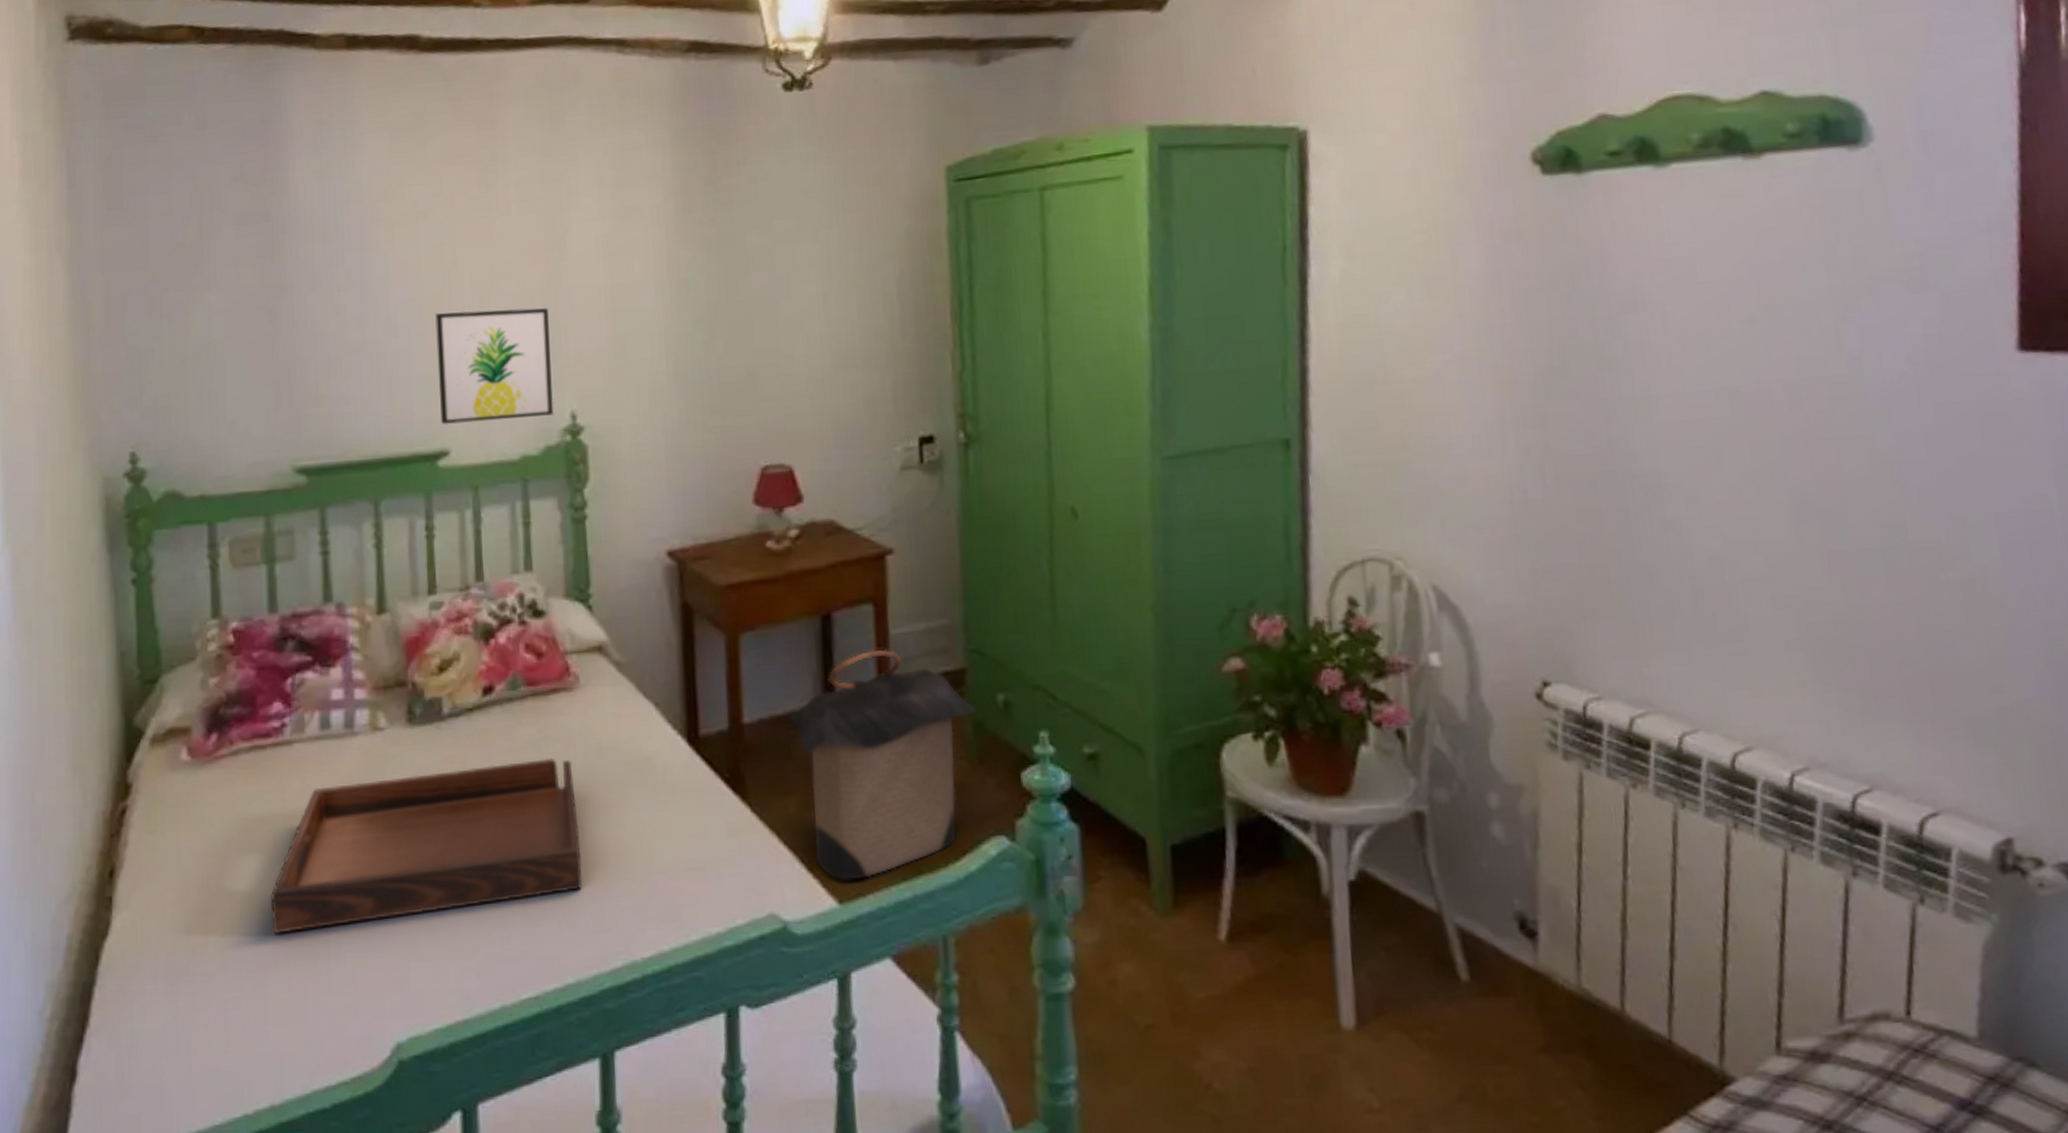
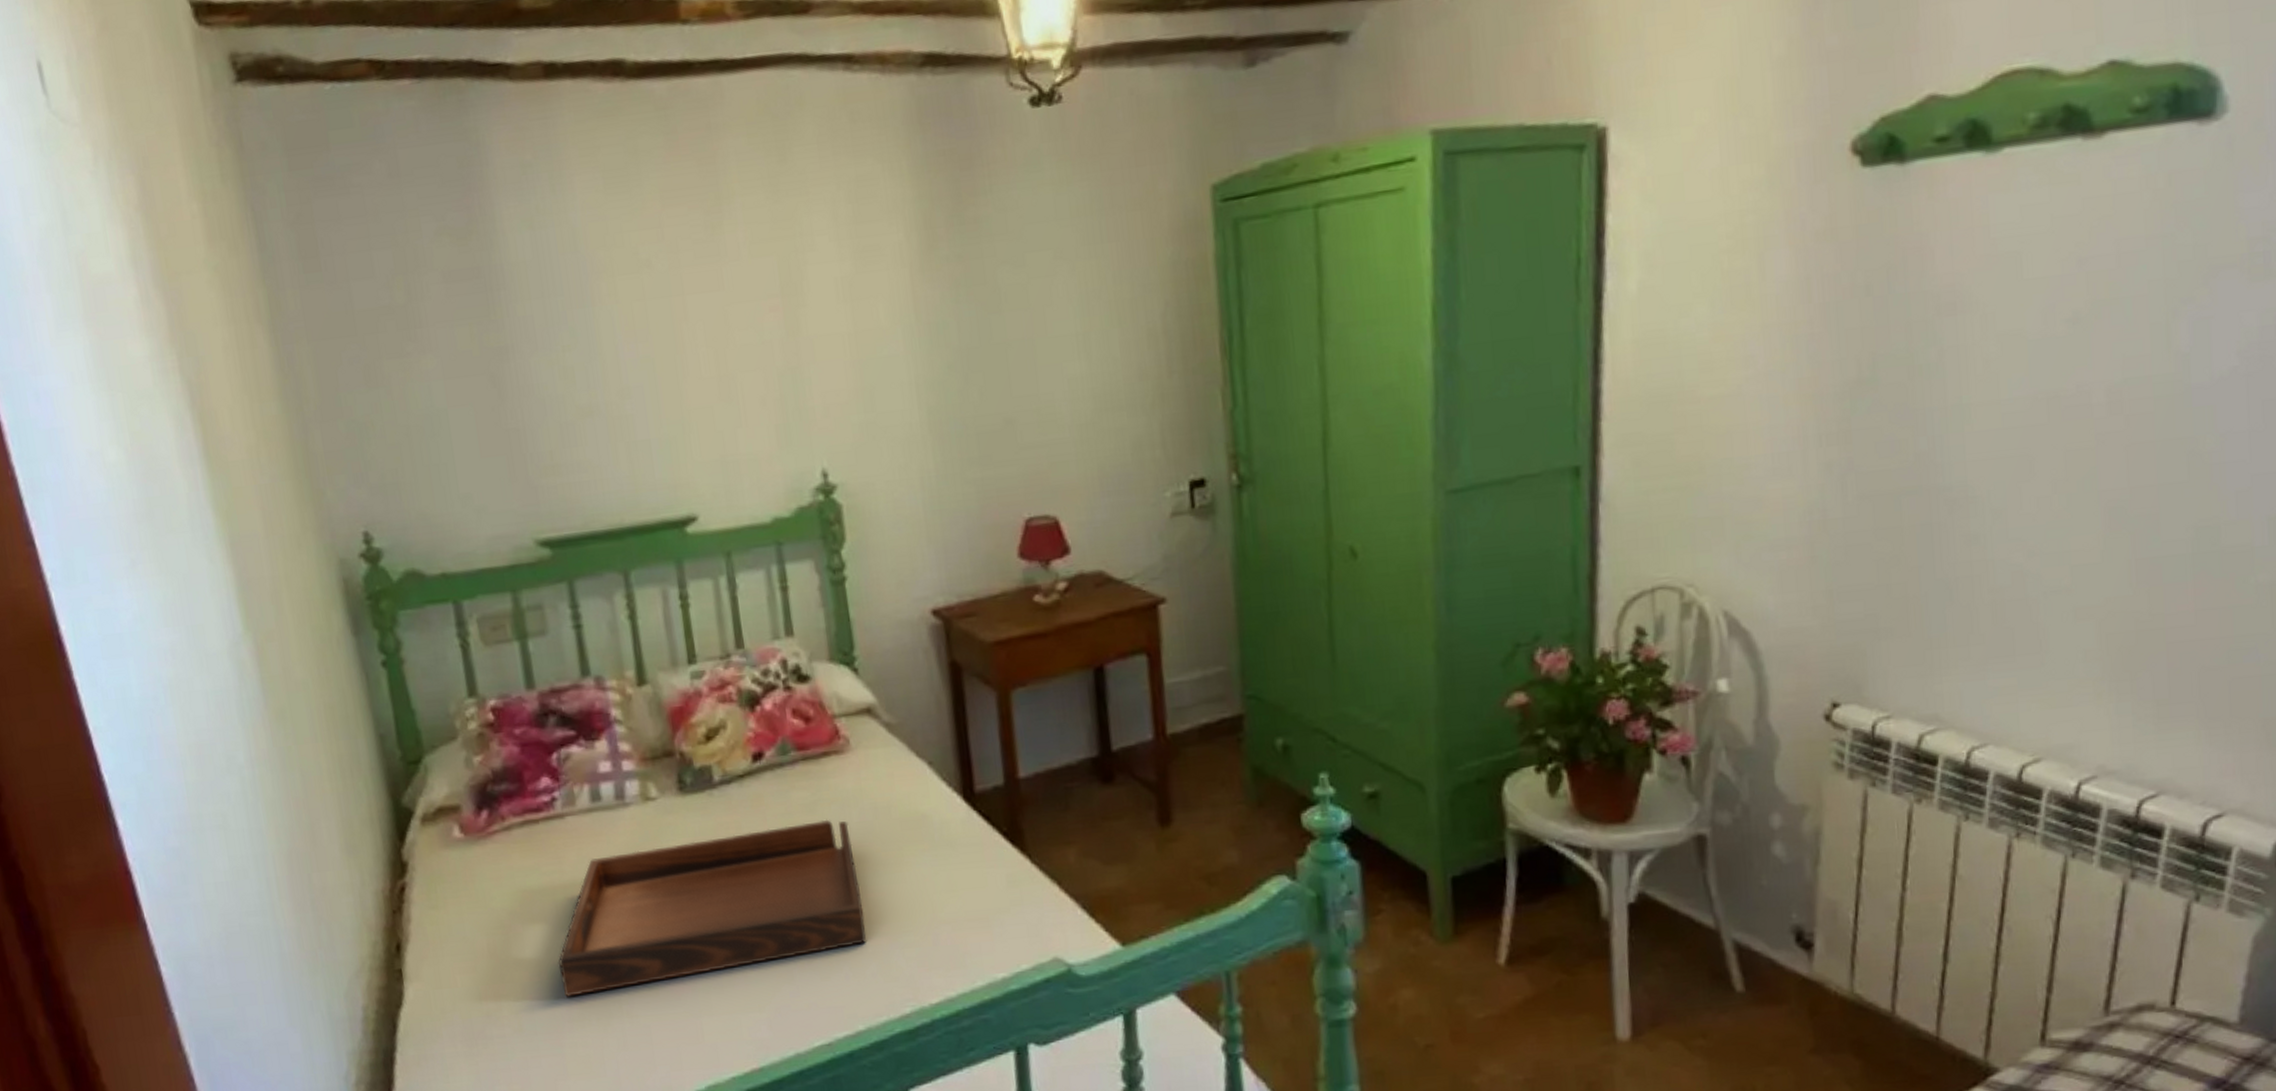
wall art: present [435,308,554,425] -> none [669,360,804,490]
laundry hamper: present [789,649,977,881] -> none [1065,699,1255,924]

